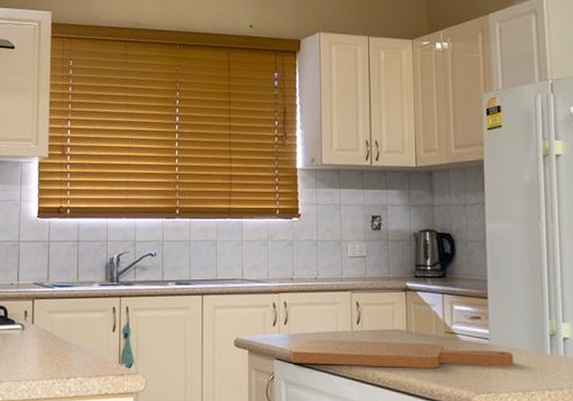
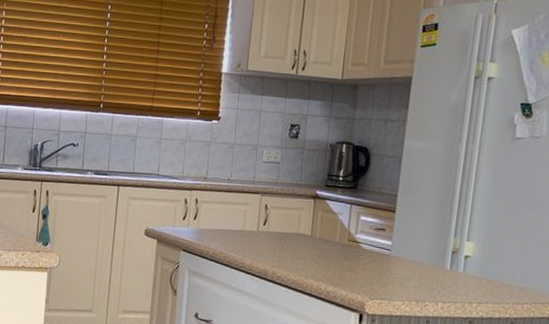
cutting board: present [290,338,513,369] -> none [196,234,412,278]

